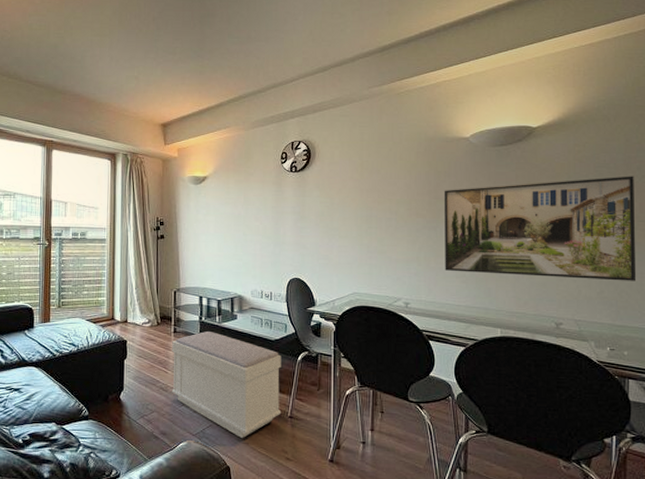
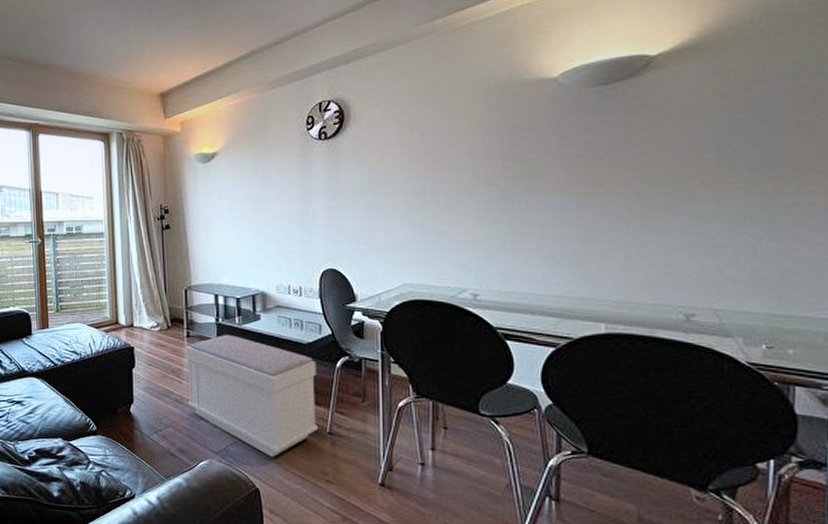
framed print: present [444,176,637,281] -> none [523,111,809,256]

